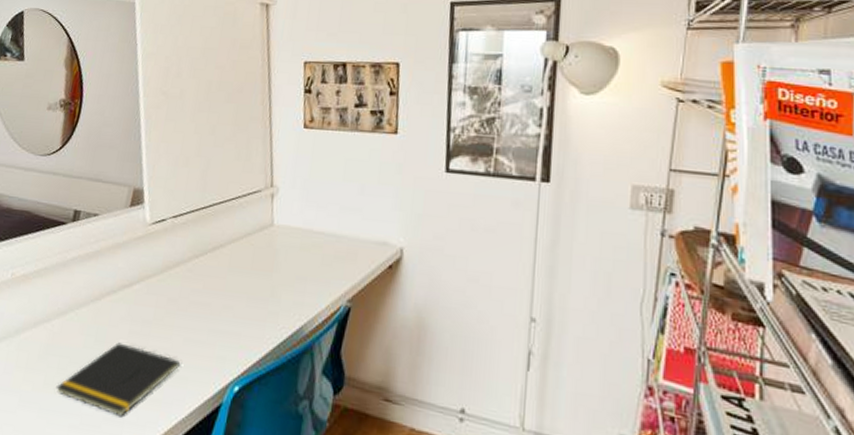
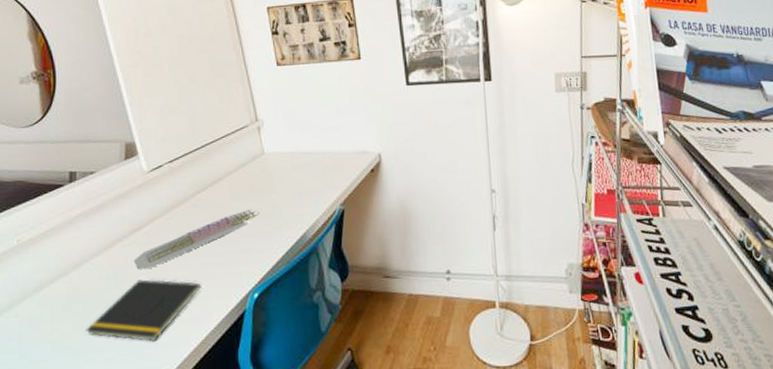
keyboard: none [117,286,258,332] -> present [133,210,260,270]

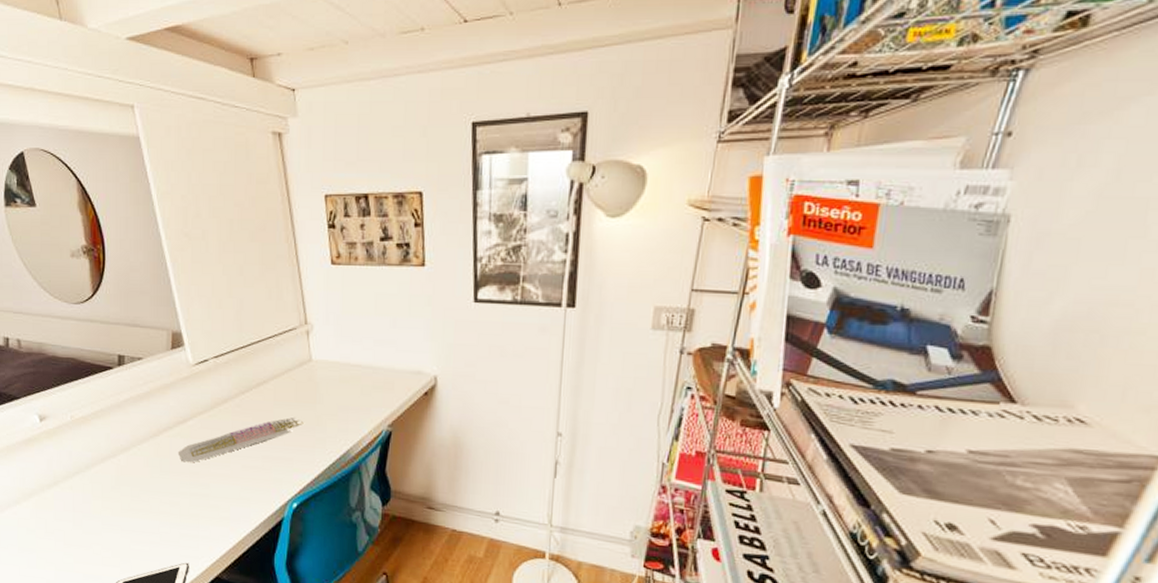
notepad: present [86,279,202,341] -> none [133,472,242,532]

